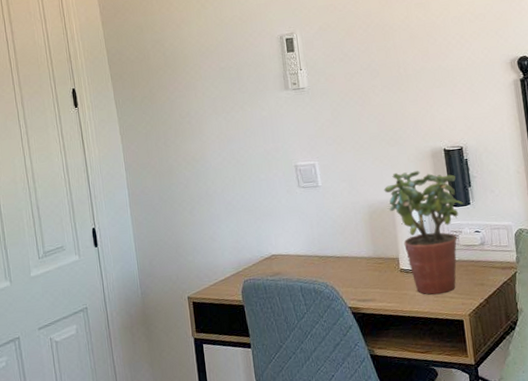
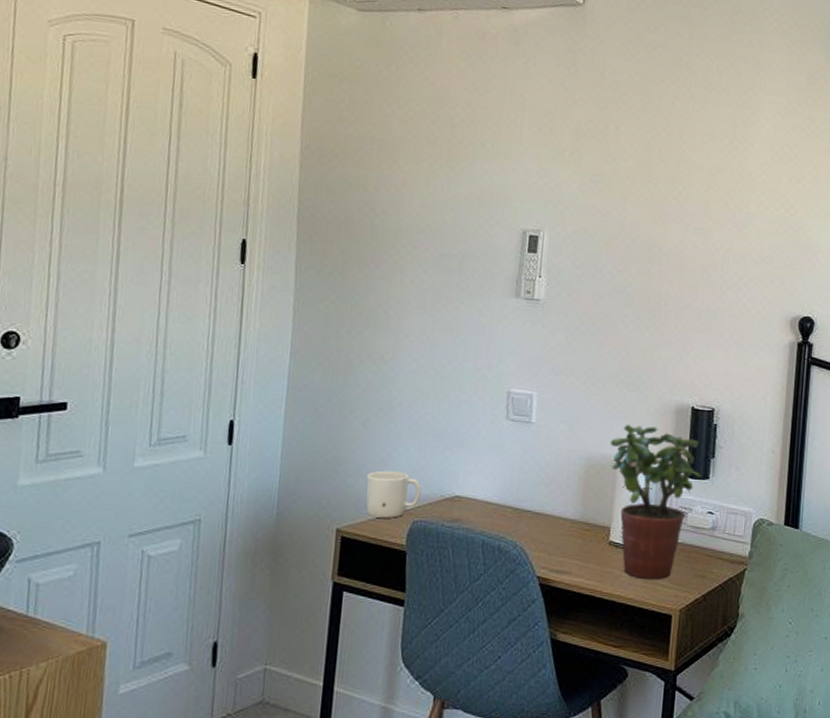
mug: none [202,243,246,283] -> present [365,470,422,518]

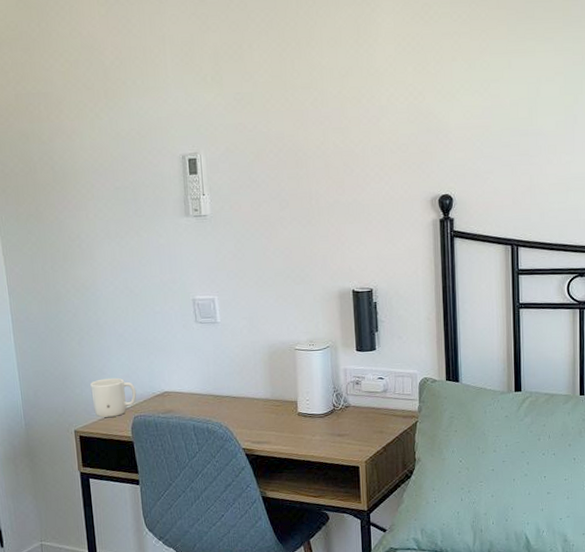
potted plant: present [610,424,701,579] -> none [286,312,368,440]

